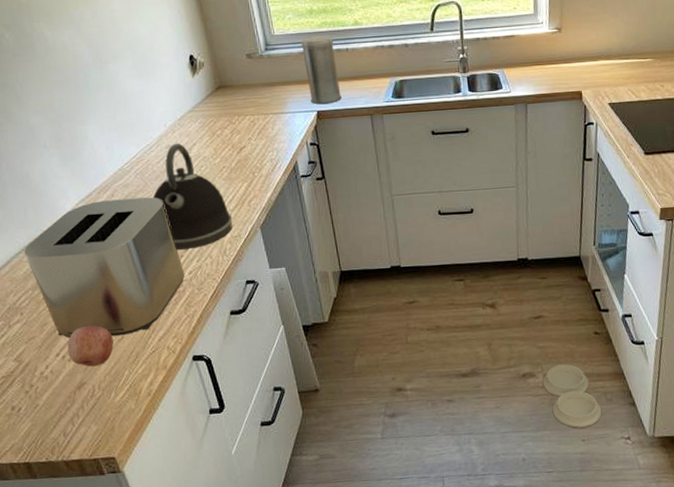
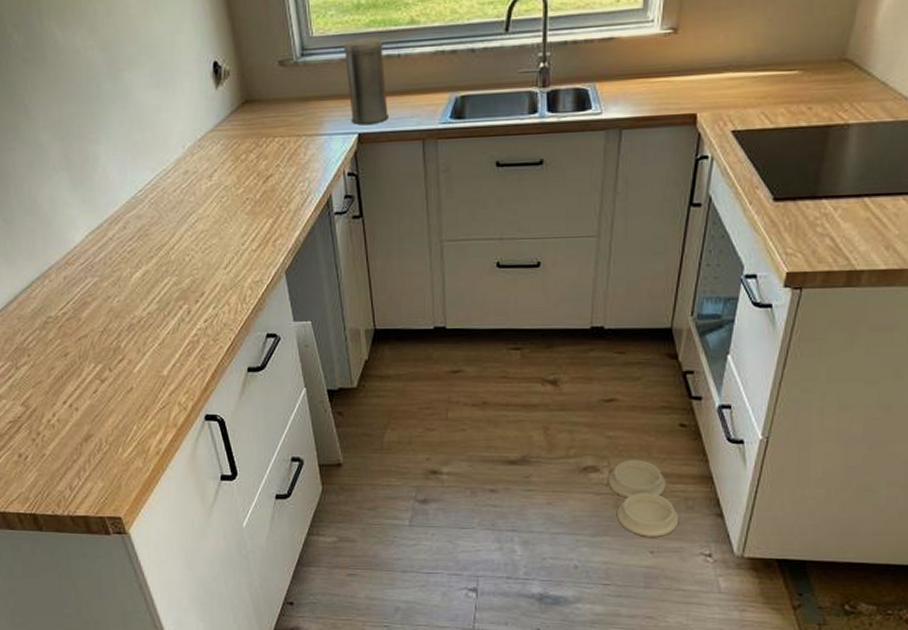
toaster: present [24,197,185,338] -> none [32,231,200,387]
fruit: present [67,325,114,367] -> none [75,373,122,418]
kettle: present [153,143,233,250] -> none [168,168,255,294]

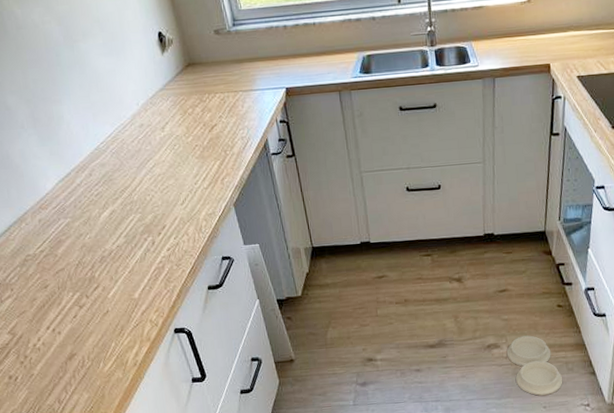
canister: present [344,38,388,125] -> none [268,9,310,81]

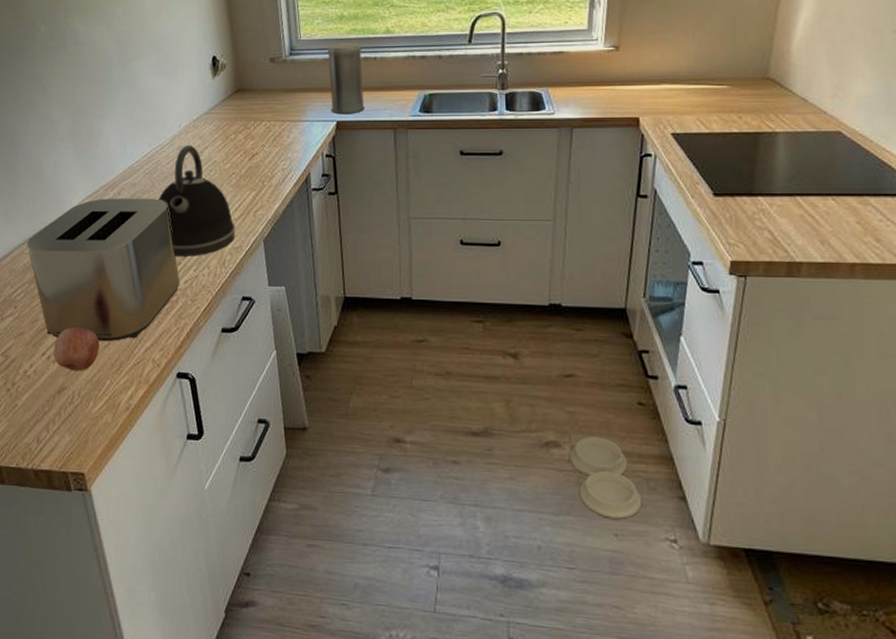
toaster: none [10,176,164,312] -> present [27,198,181,342]
fruit: none [56,300,100,339] -> present [53,327,100,372]
kettle: none [129,122,208,227] -> present [159,144,236,256]
canister: none [268,9,310,81] -> present [327,43,364,115]

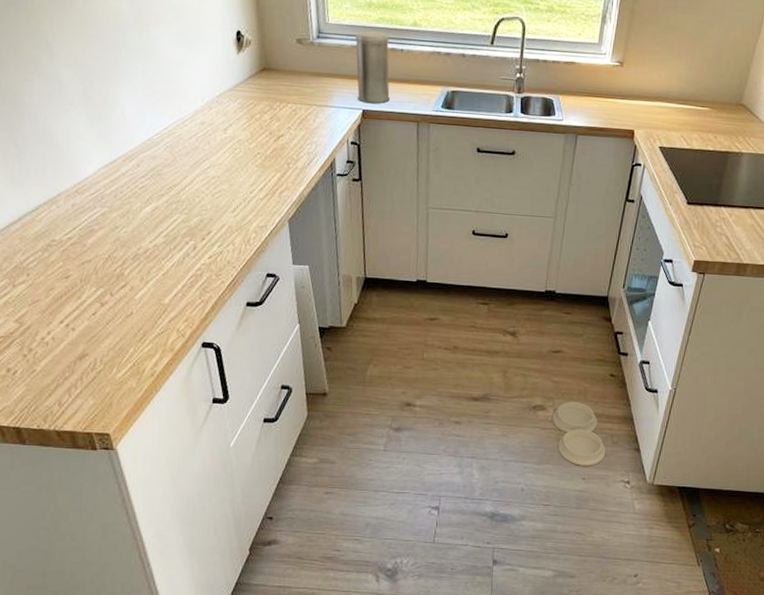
toaster: present [27,198,181,342] -> none [38,169,205,312]
fruit: present [53,327,100,372] -> none [72,296,122,339]
kettle: present [159,144,236,256] -> none [181,120,261,233]

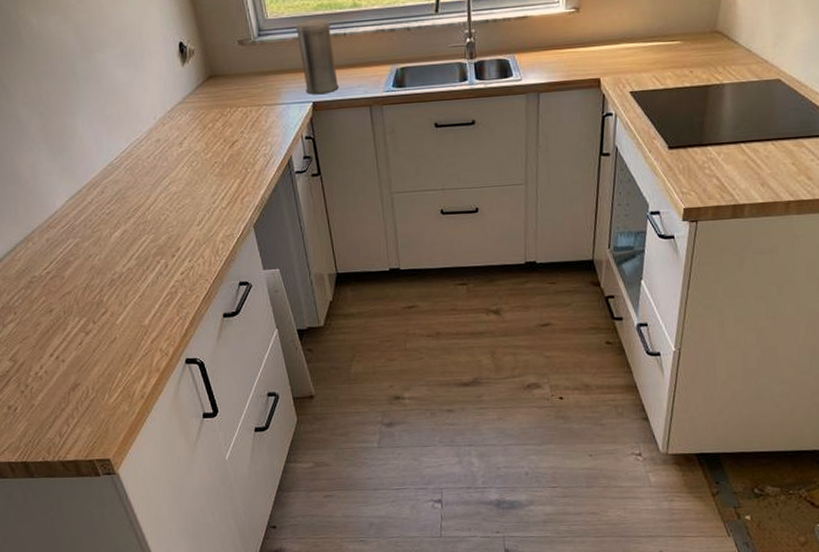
pet bowl: present [552,401,606,466] -> none [548,375,612,443]

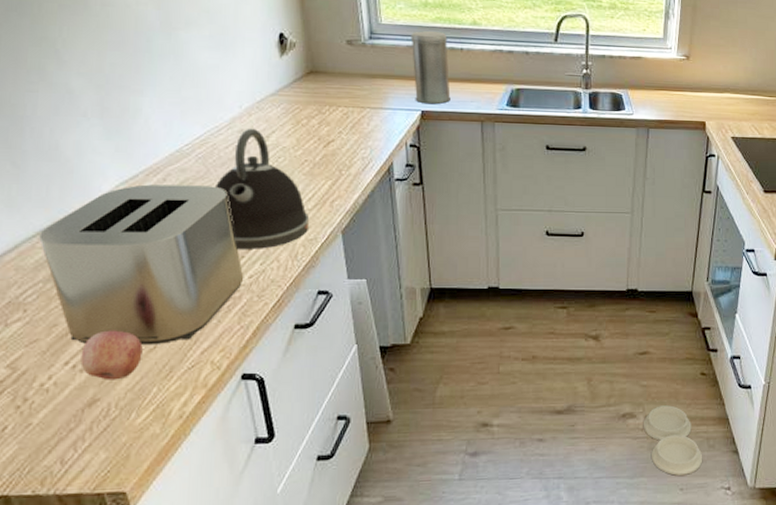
toaster: none [16,194,177,338] -> present [39,184,244,345]
fruit: none [61,326,107,368] -> present [80,330,143,380]
kettle: none [144,136,226,249] -> present [216,128,310,249]
pet bowl: none [548,375,612,443] -> present [643,405,703,476]

